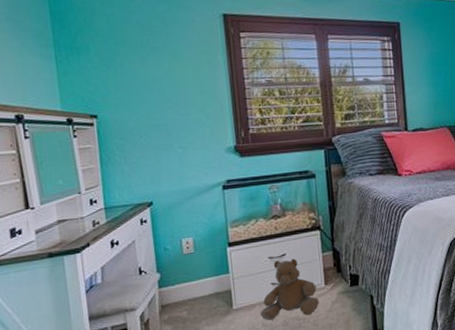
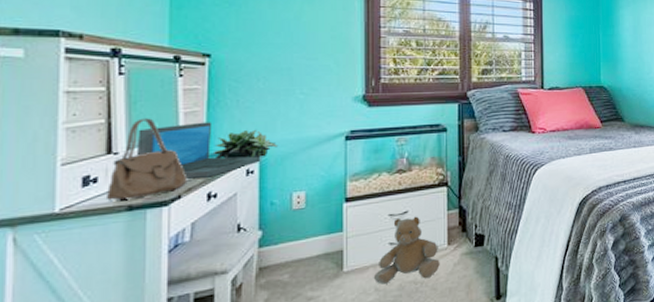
handbag: none [30,176,93,249] -> present [107,118,188,201]
laptop: none [47,177,152,229] -> present [136,122,261,179]
succulent plant: none [107,182,165,211] -> present [209,129,279,159]

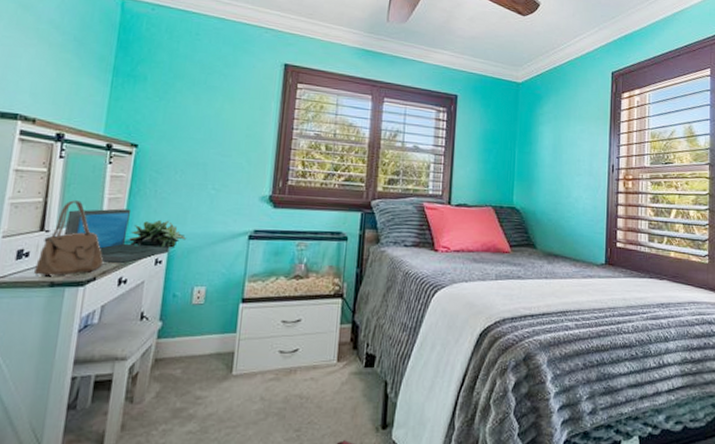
teddy bear: present [373,216,440,285] -> none [260,325,328,395]

